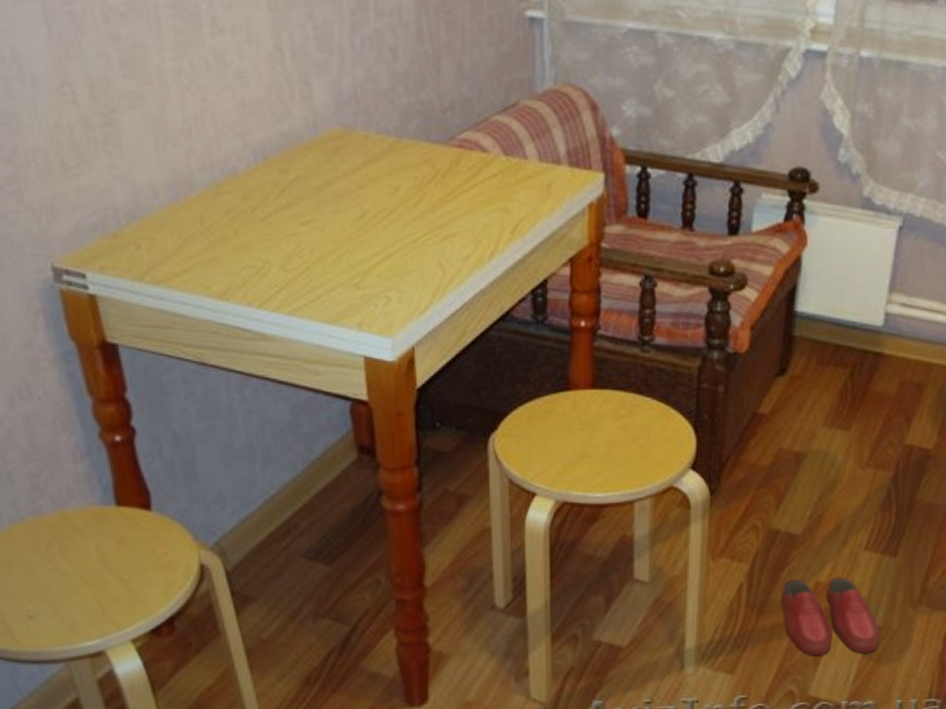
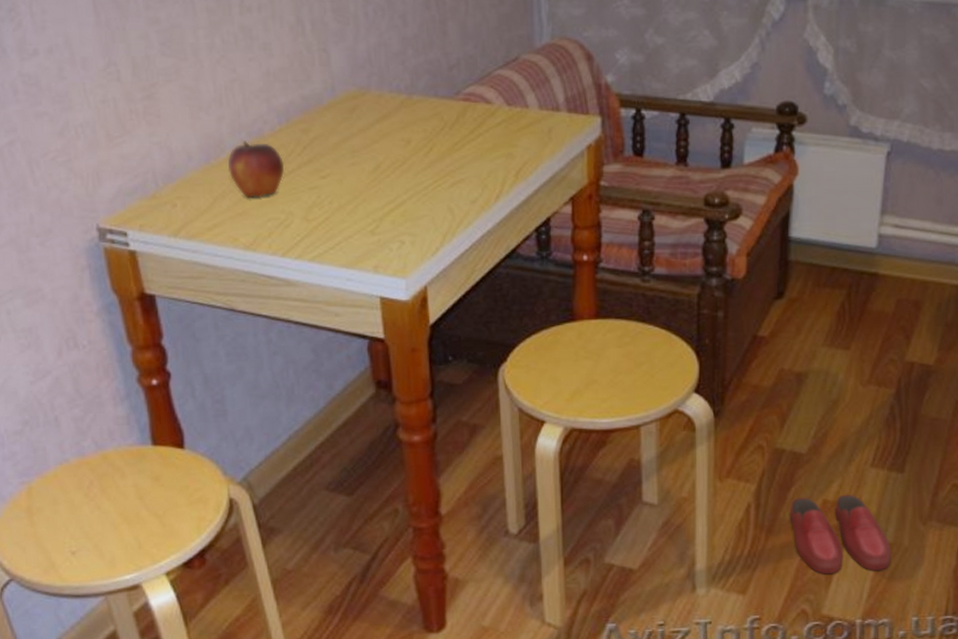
fruit: none [198,178,262,243] -> present [227,140,285,199]

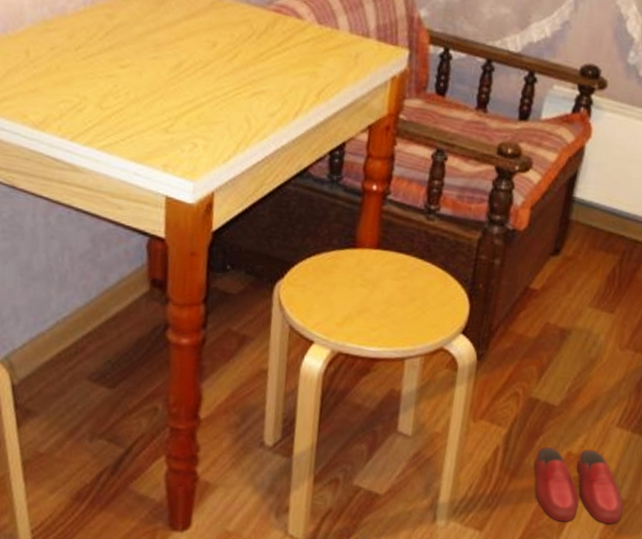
fruit: present [227,140,285,199] -> none [24,16,84,77]

